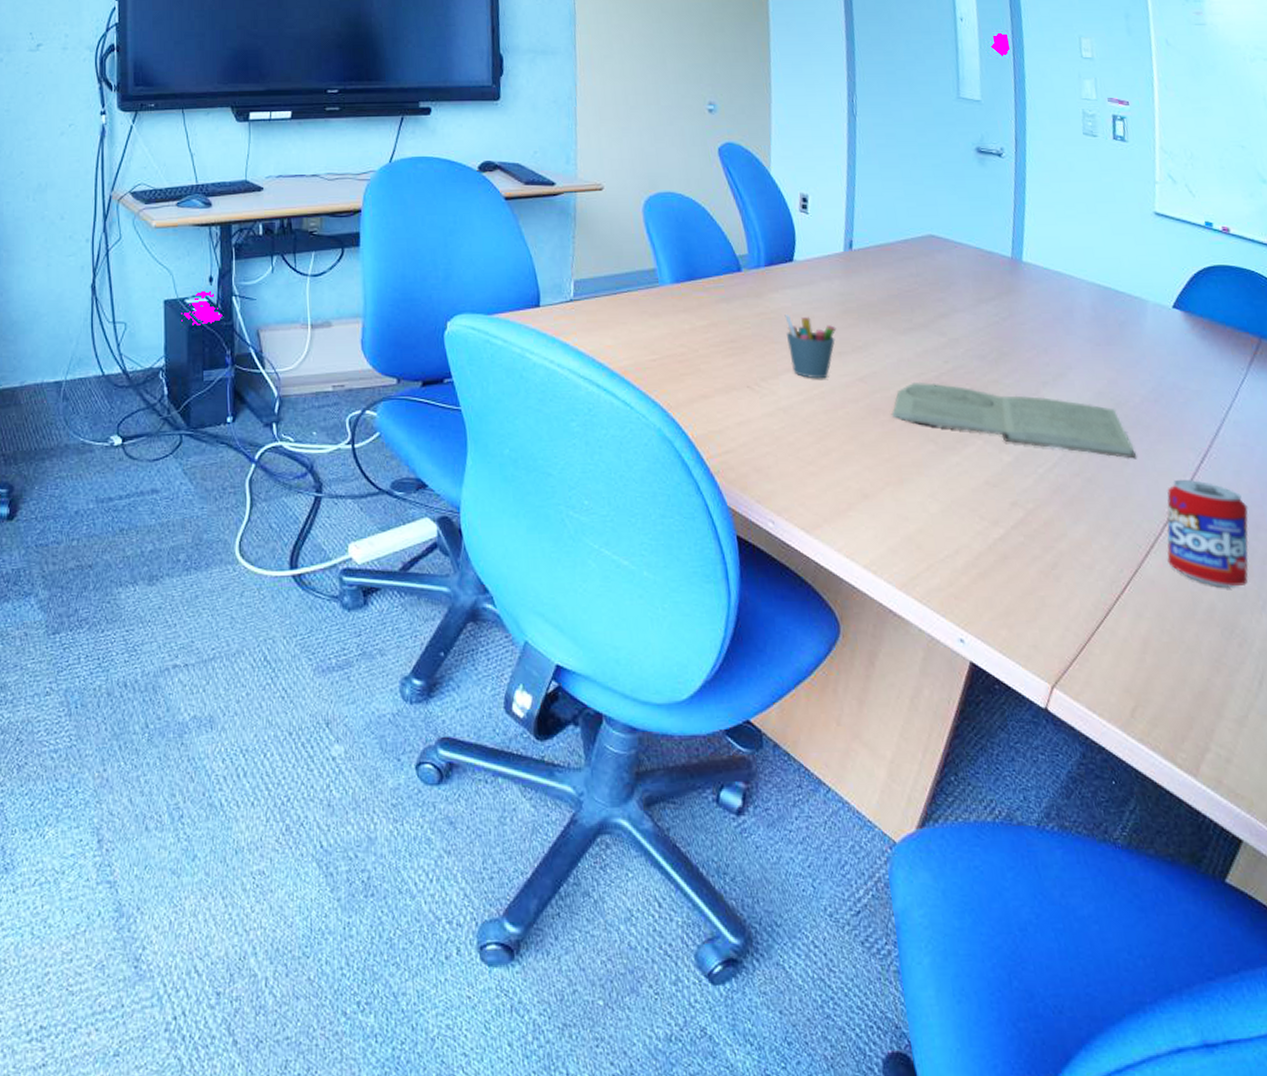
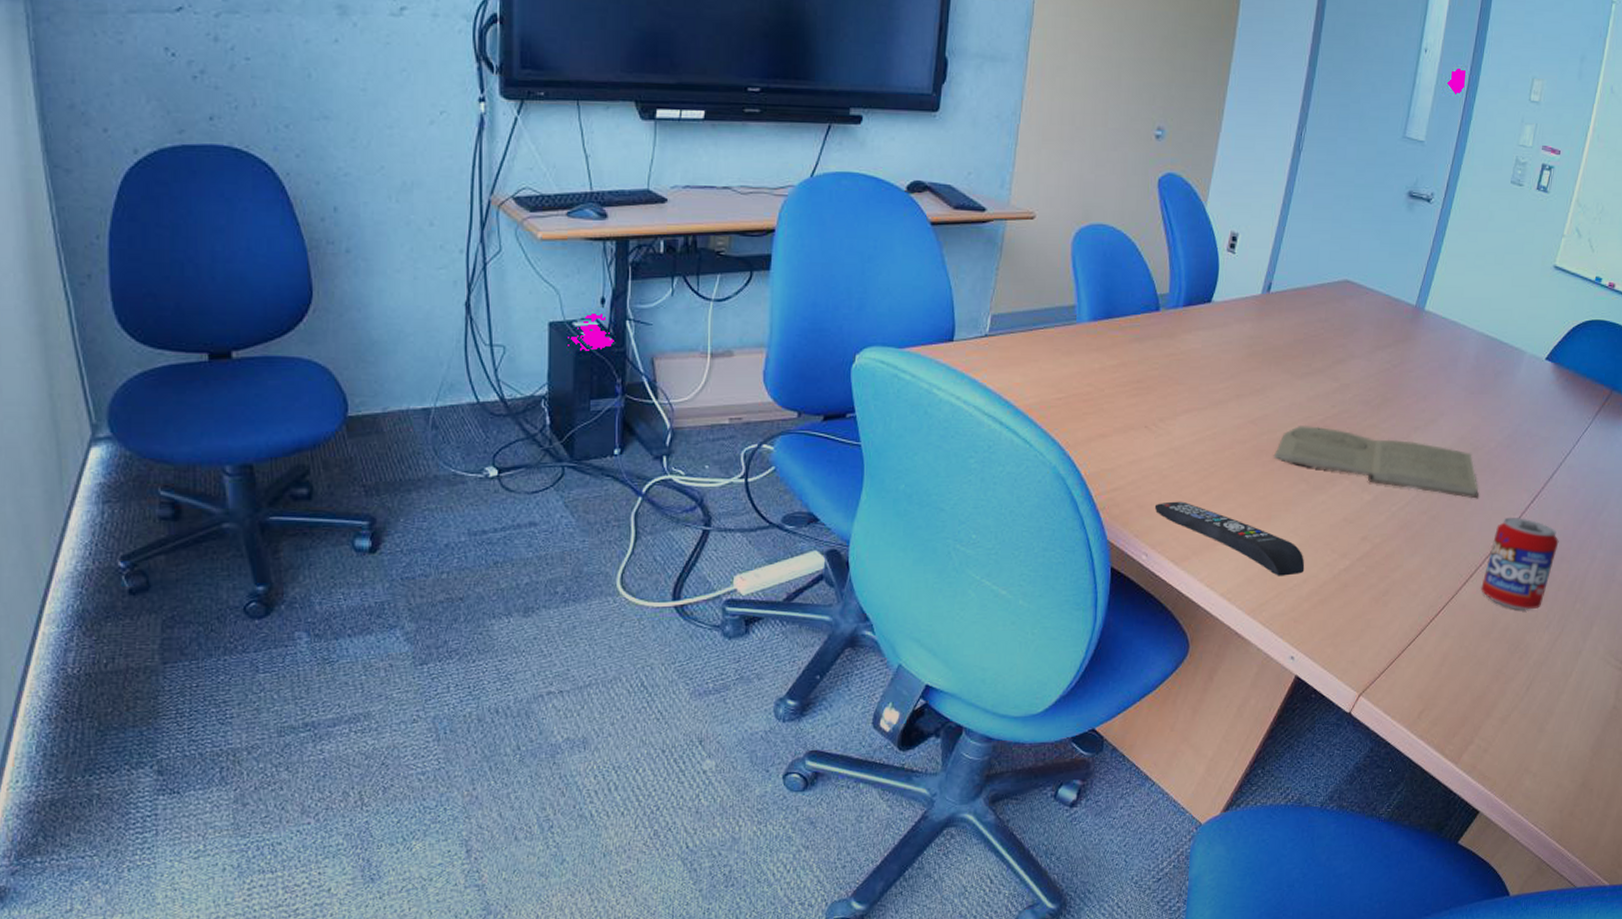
remote control: none [772,464,954,546] -> present [1154,501,1305,576]
pen holder: present [784,313,837,379] -> none [1190,355,1239,421]

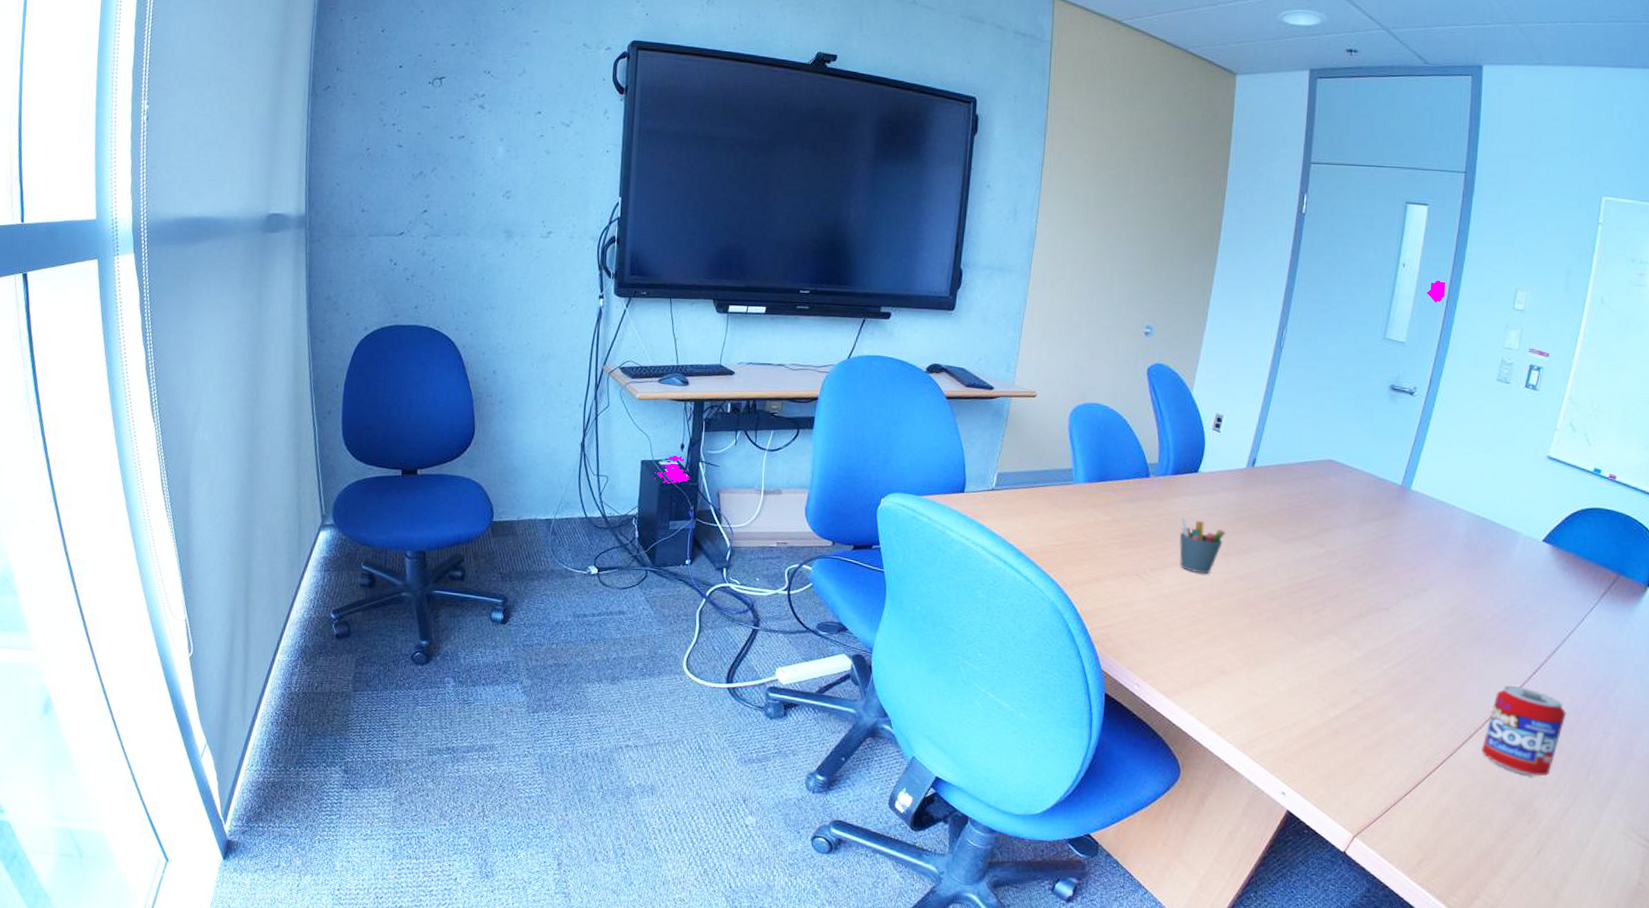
remote control: present [1154,501,1305,576] -> none [1146,641,1295,718]
pen holder: none [1190,355,1239,421] -> present [1179,516,1226,574]
book: present [1273,424,1479,499] -> none [1260,584,1476,665]

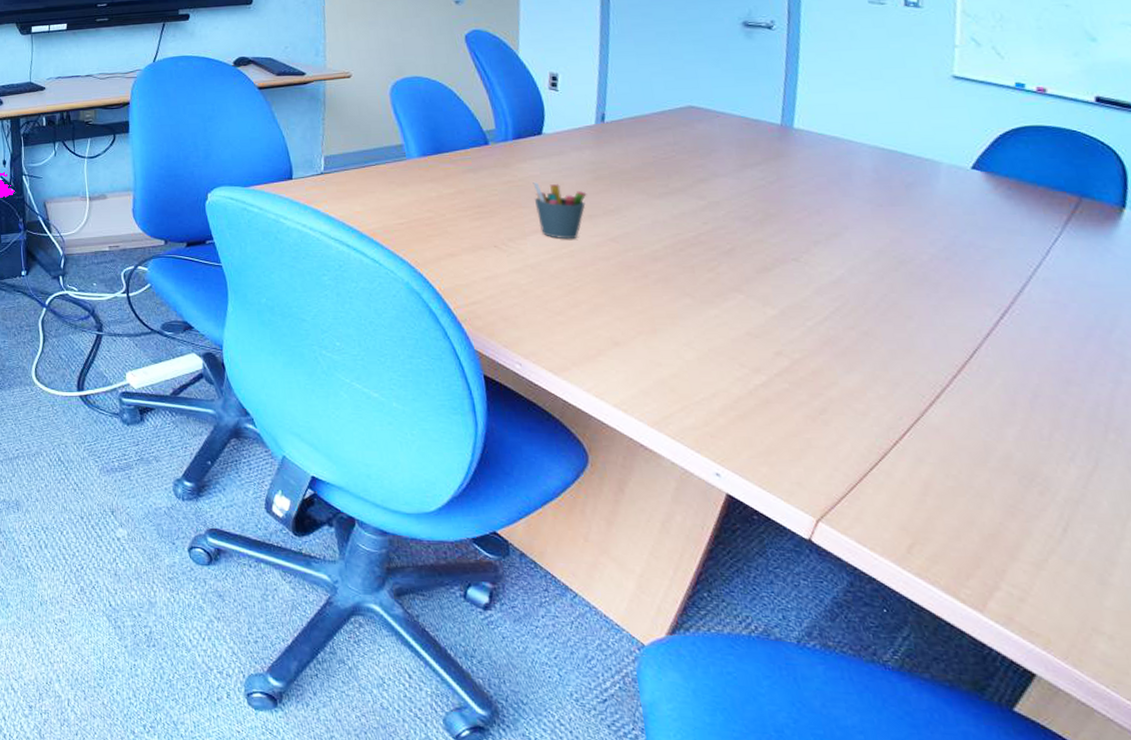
beverage can: present [1481,685,1567,777] -> none [955,334,1057,440]

